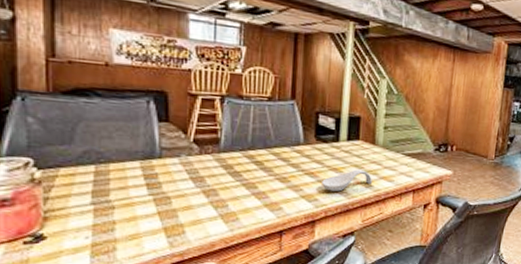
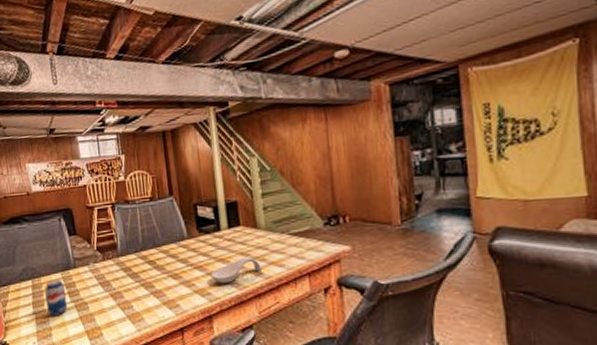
beverage can: none [113,168,143,209] -> present [45,279,68,317]

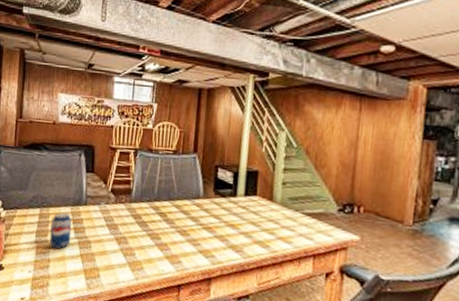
spoon rest: present [211,257,261,283] -> none [219,227,269,250]

